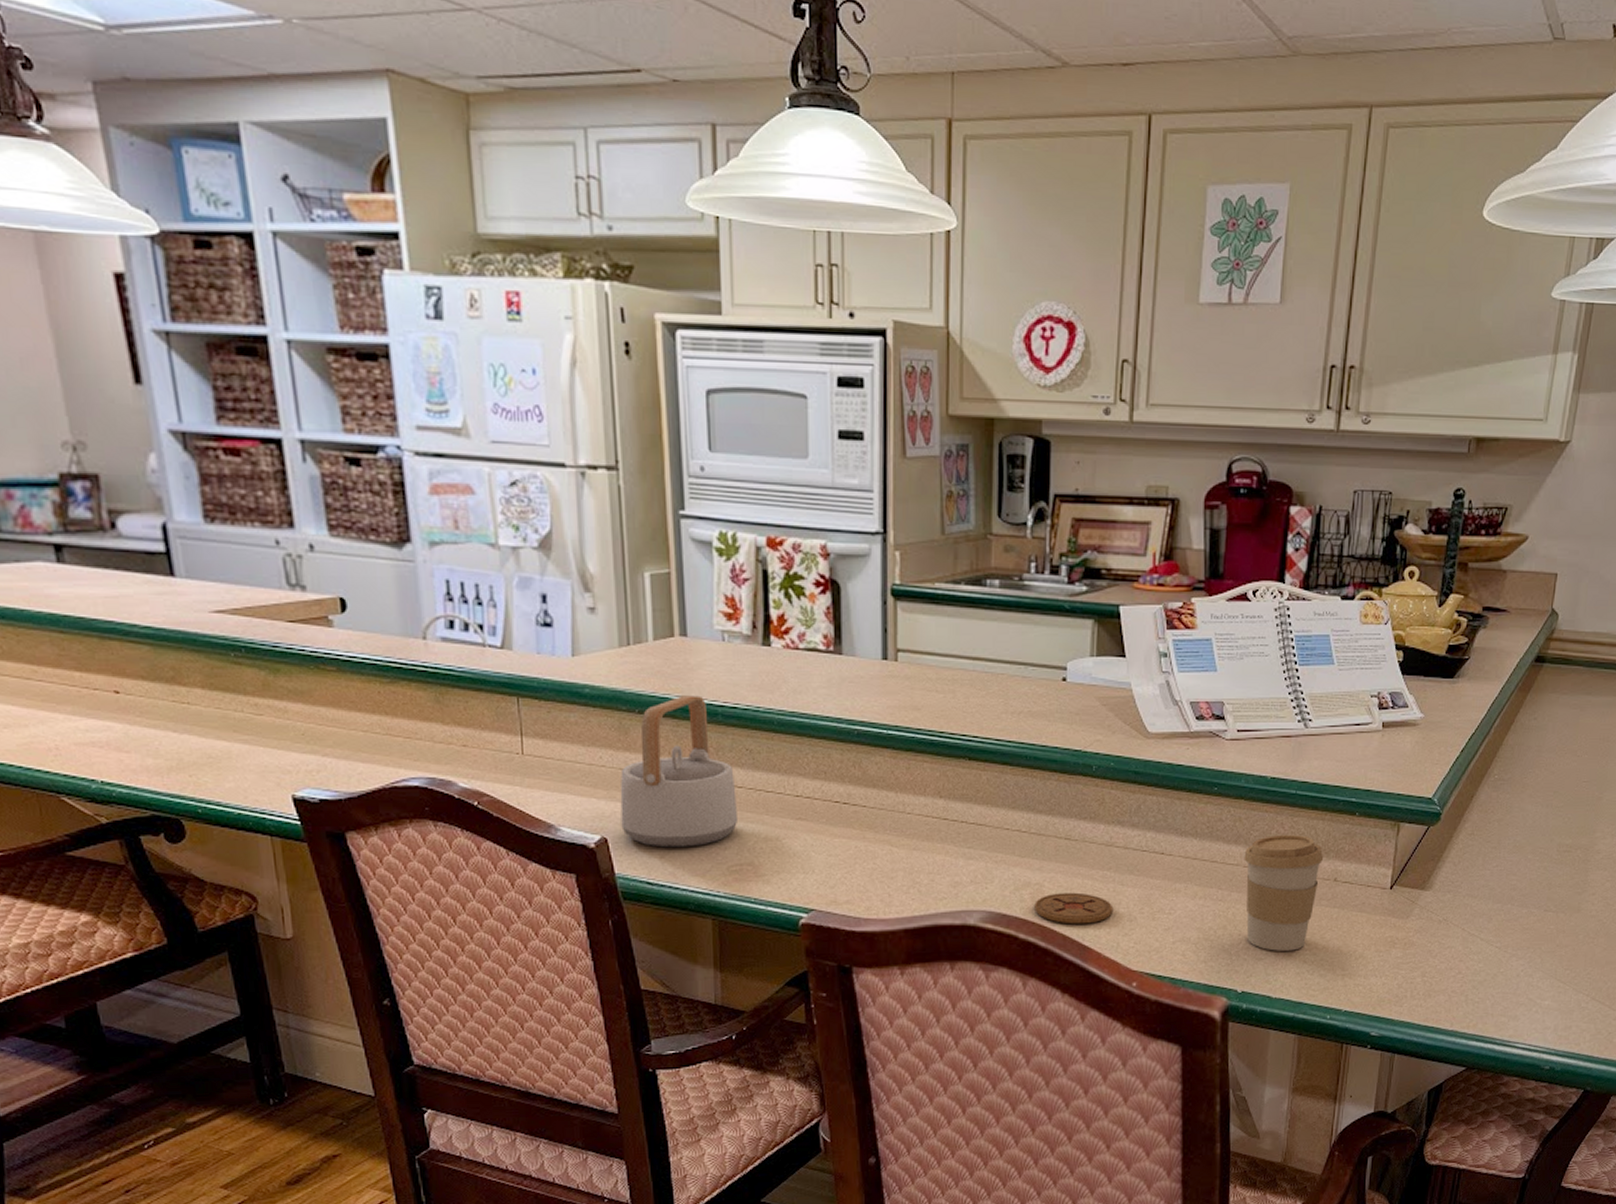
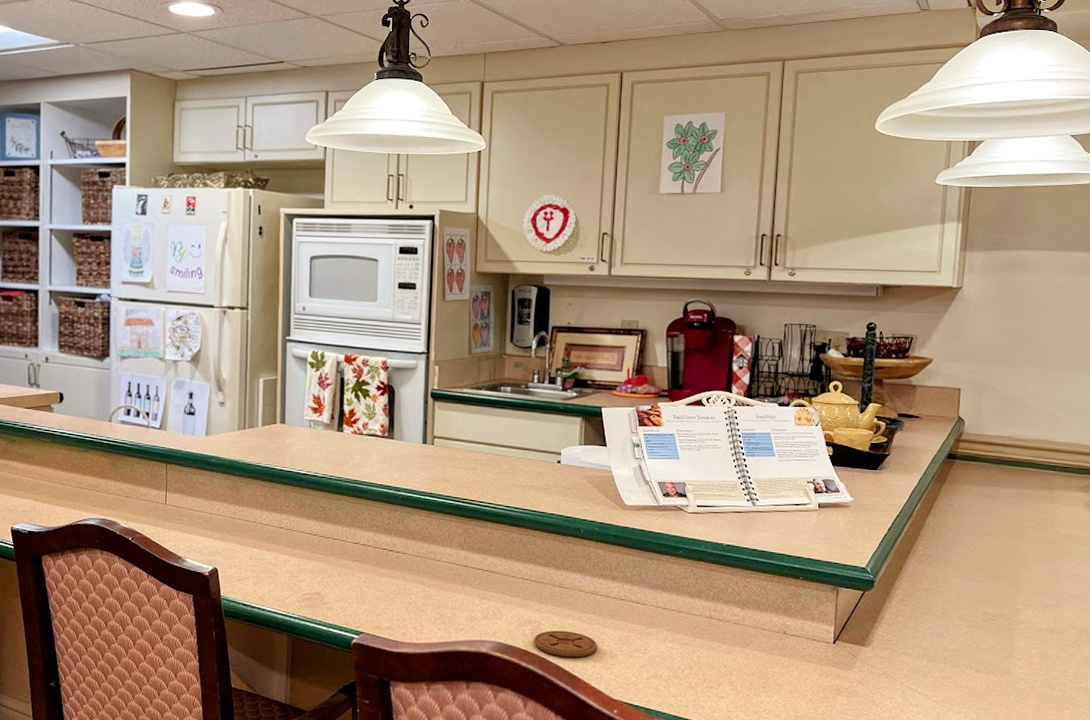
teapot: present [620,695,737,848] -> none [228,466,312,579]
coffee cup: present [1244,835,1324,951] -> none [705,592,774,692]

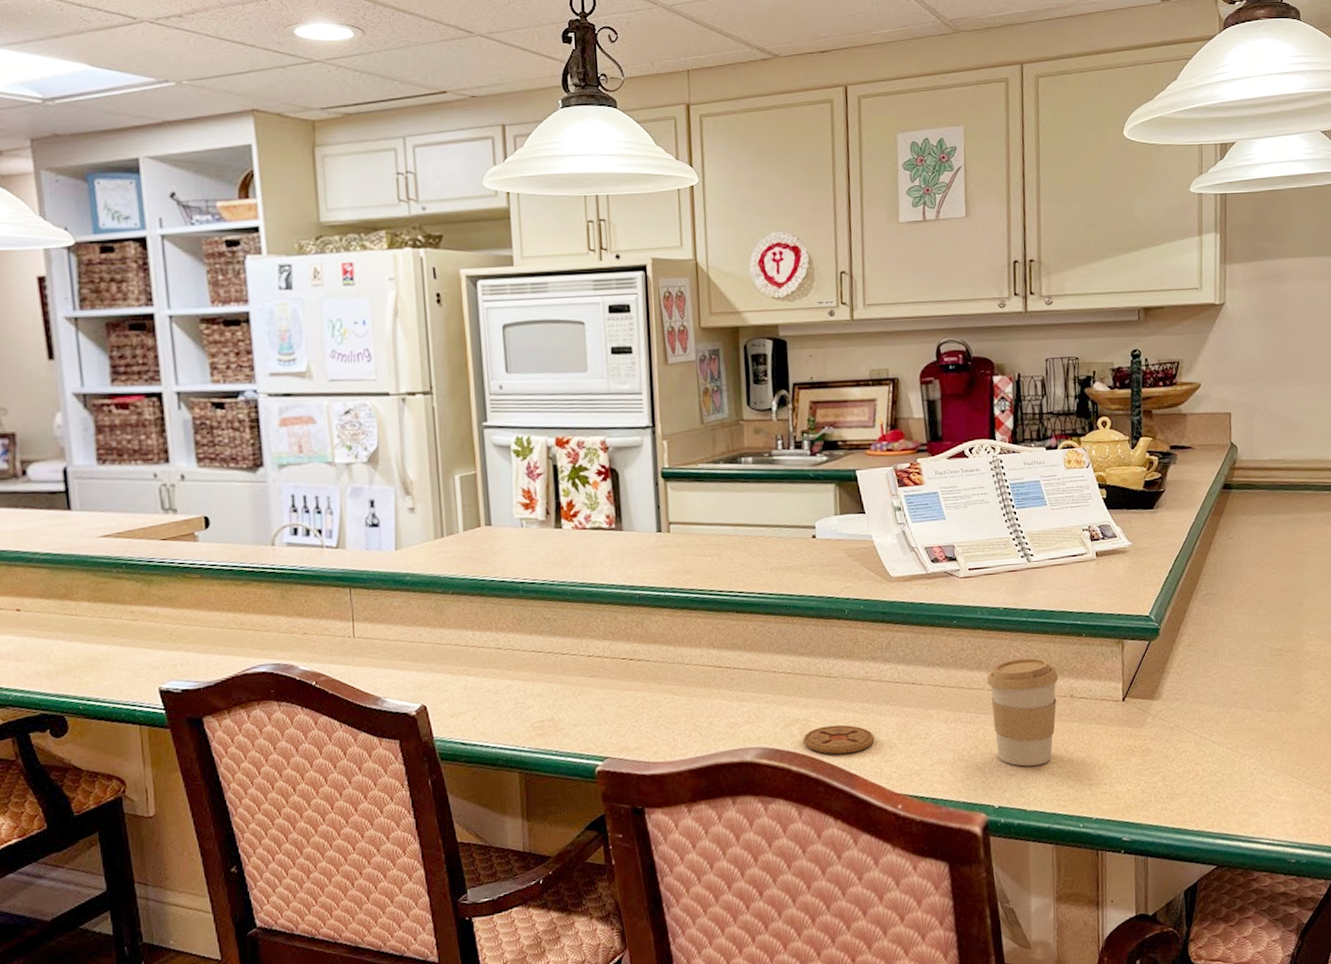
coffee cup: none [705,592,774,692] -> present [987,658,1059,766]

